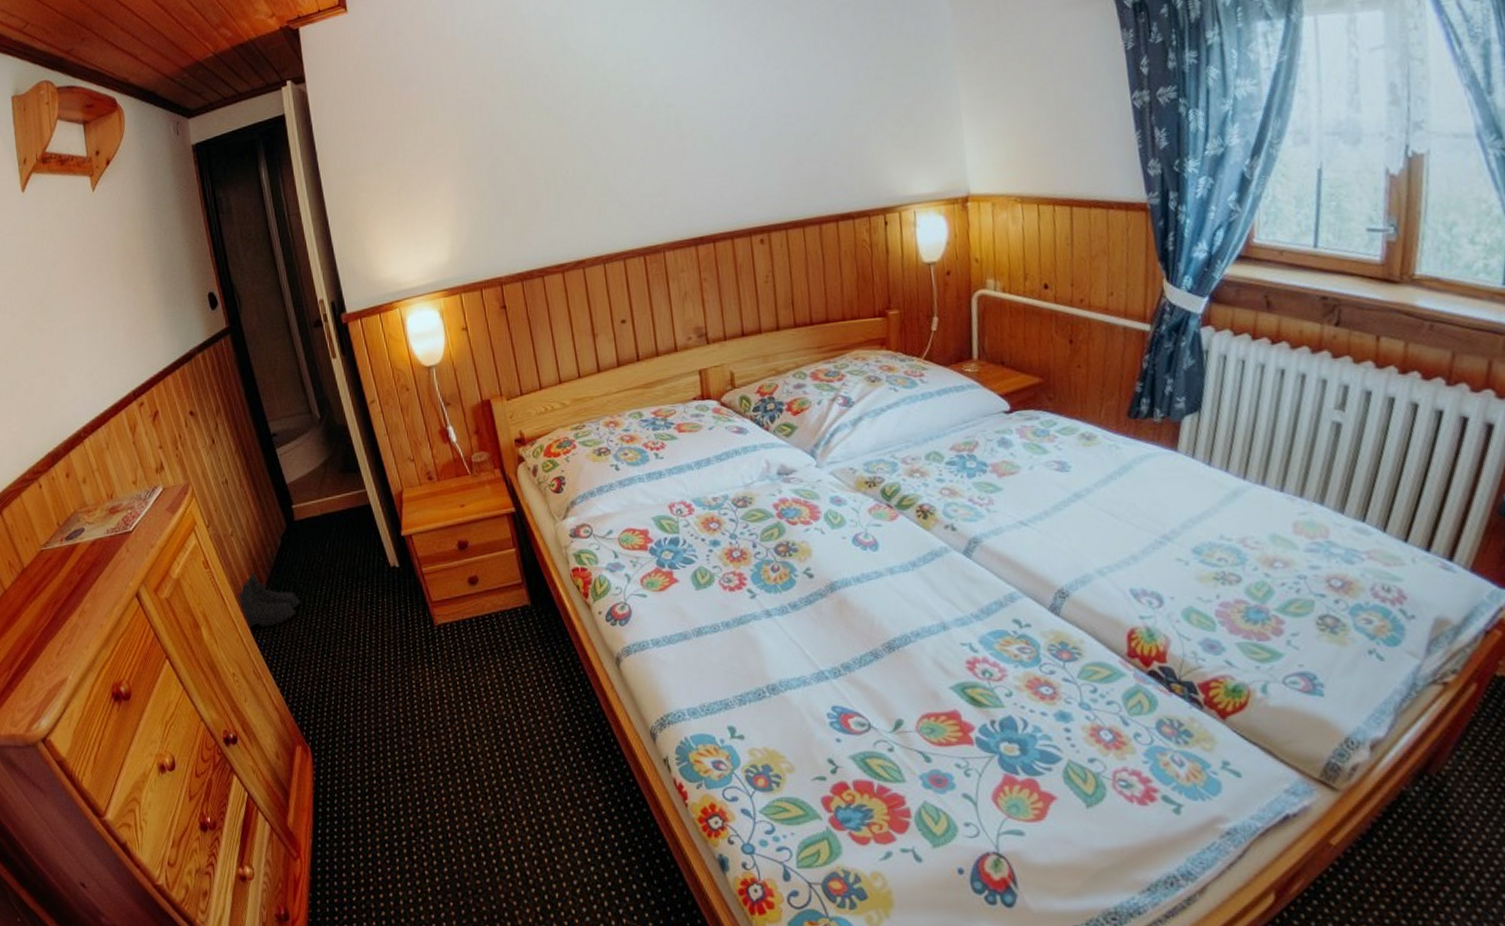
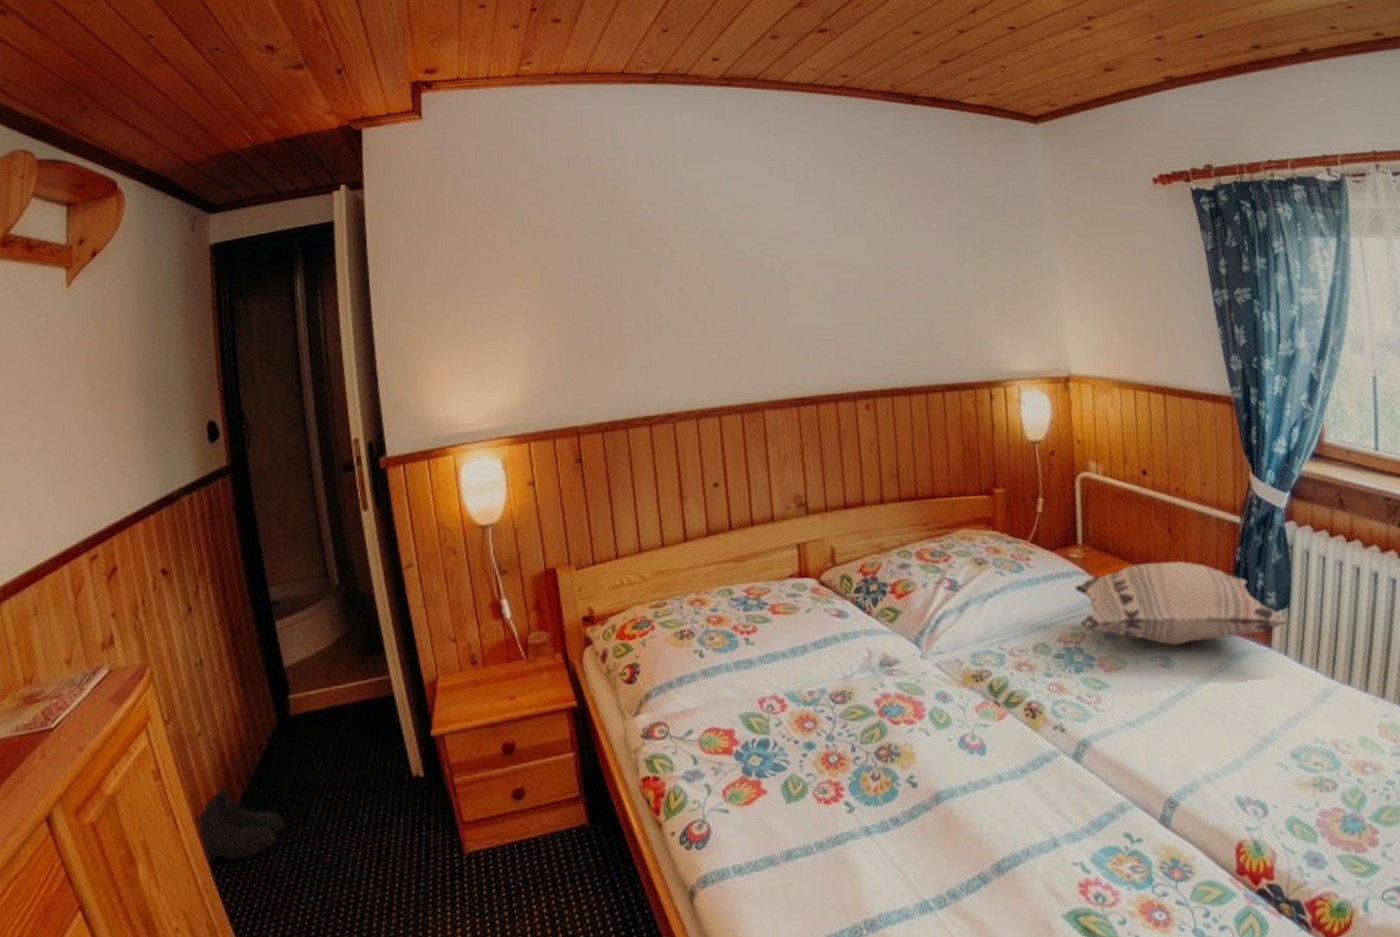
decorative pillow: none [969,371,1201,451] -> present [1075,561,1291,646]

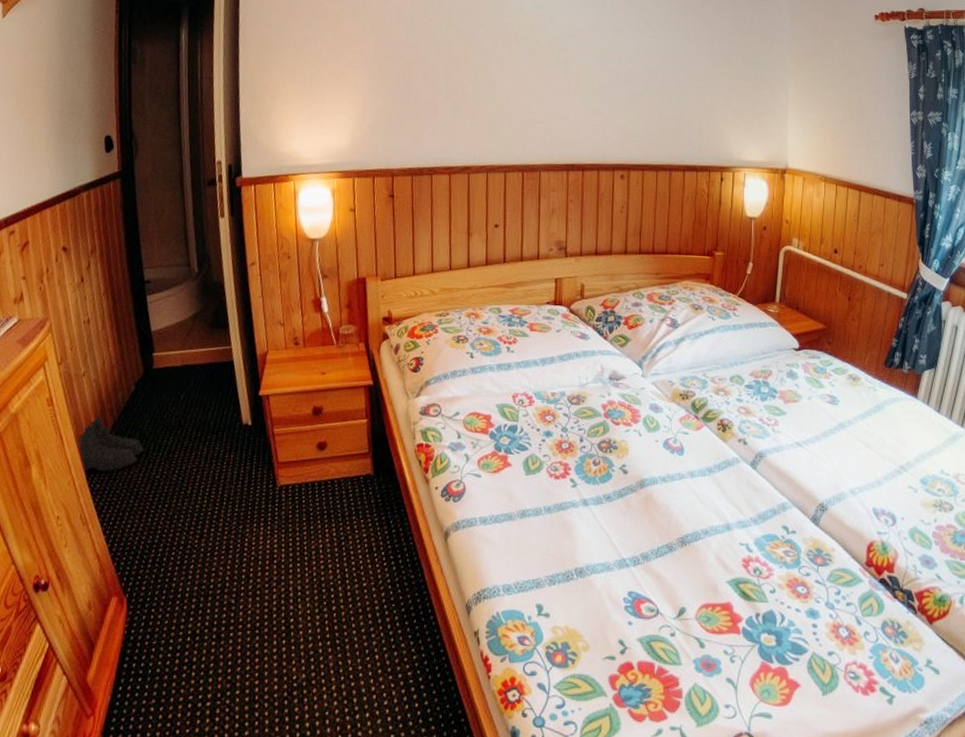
decorative pillow: present [1075,561,1291,646] -> none [769,321,935,388]

